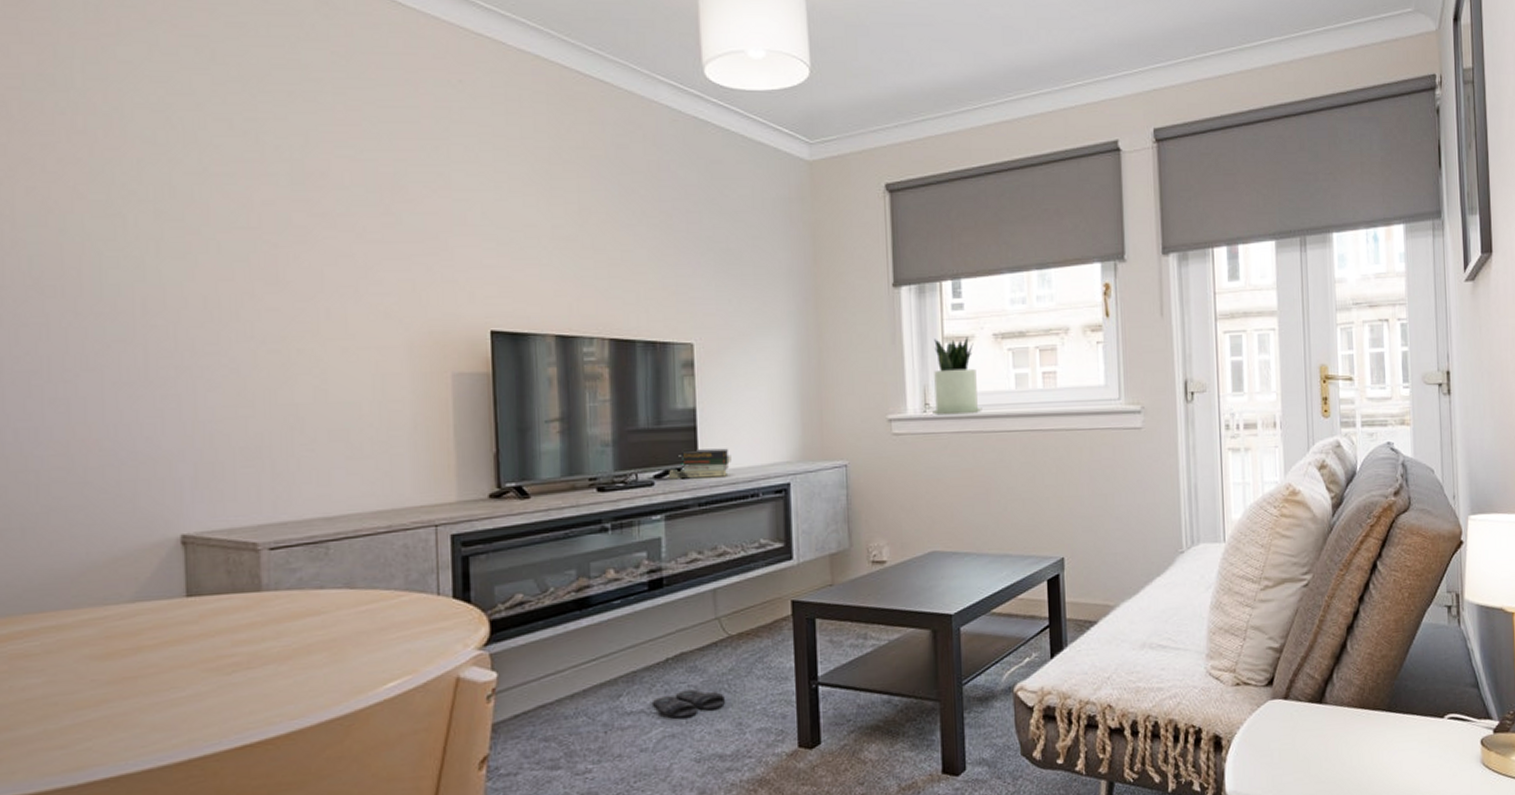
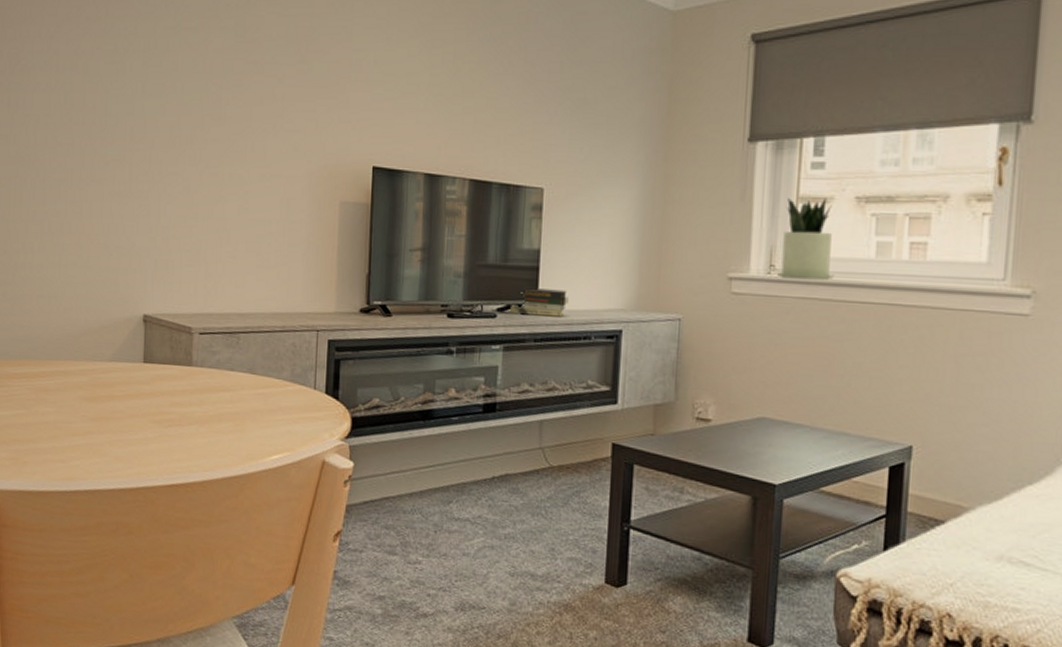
slippers: present [653,689,725,719] -> none [478,508,541,534]

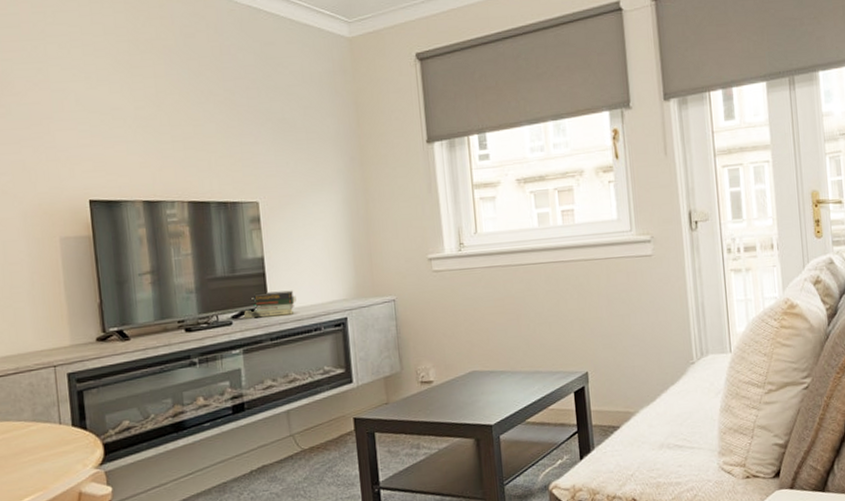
planter: present [776,198,834,281] -> none [465,183,510,253]

